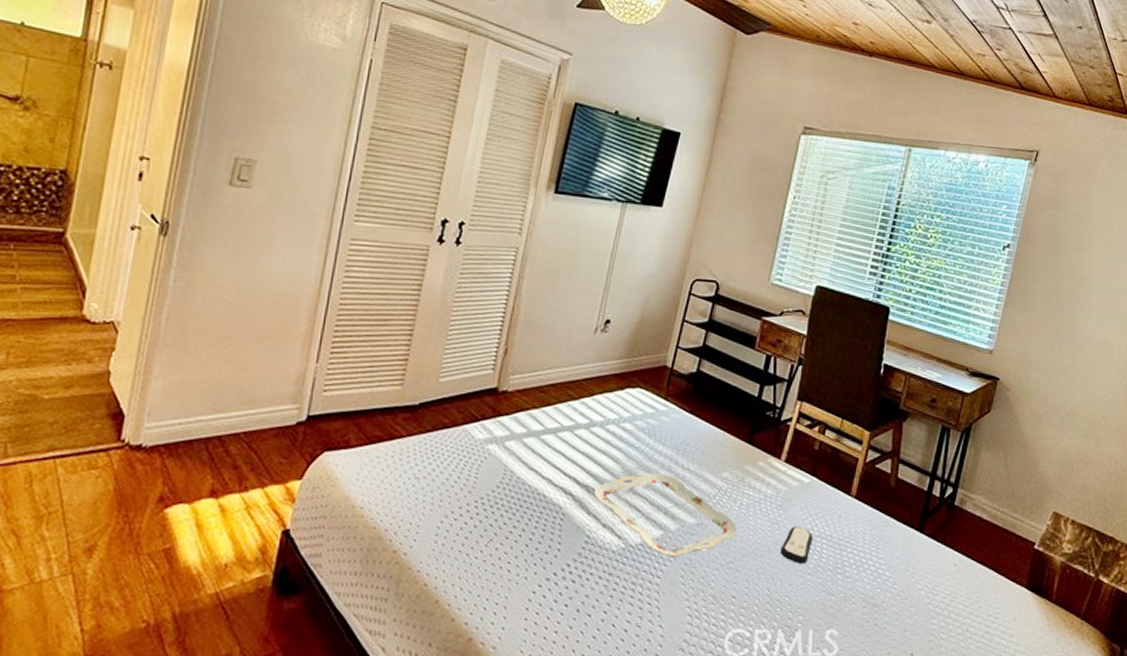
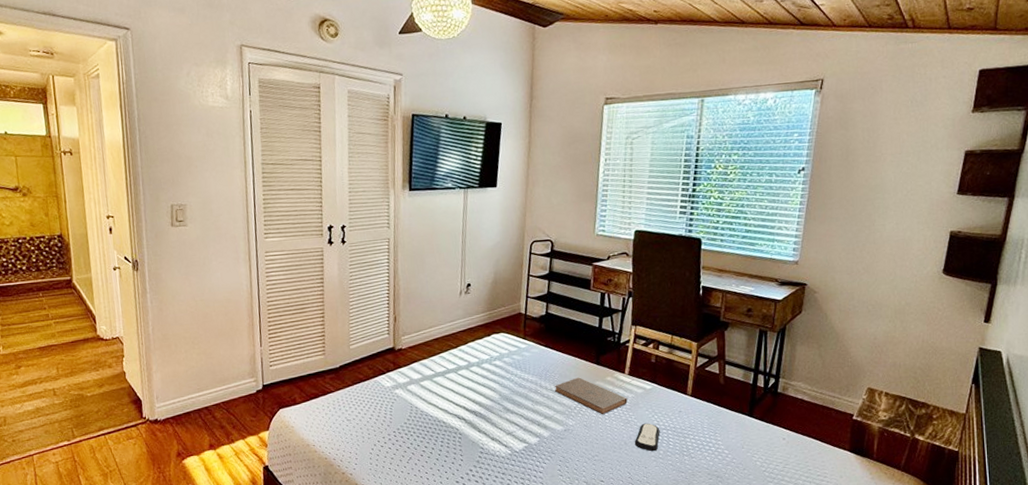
serving tray: present [593,472,737,556] -> none [480,395,597,456]
book: none [692,457,779,510] -> present [554,377,628,415]

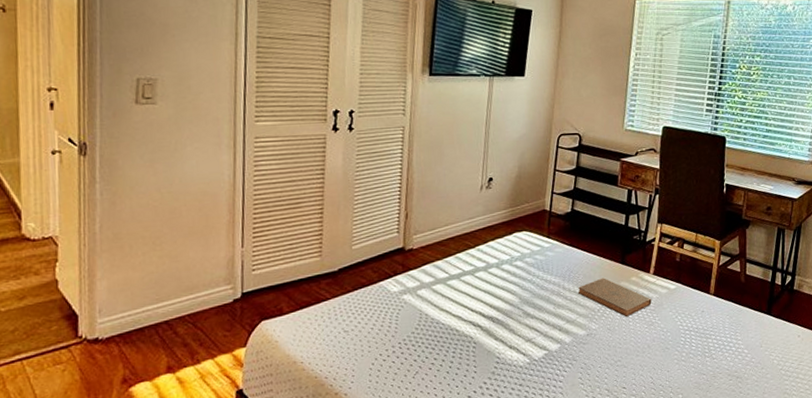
remote control: present [634,423,660,452] -> none [657,324,683,354]

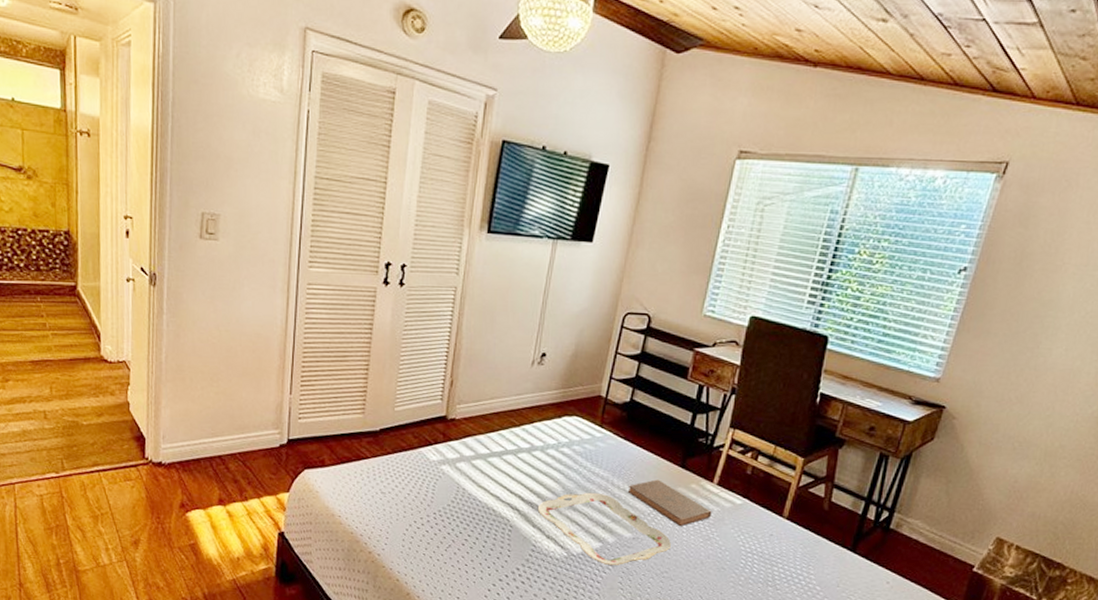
serving tray: none [498,298,621,364] -> present [537,492,671,565]

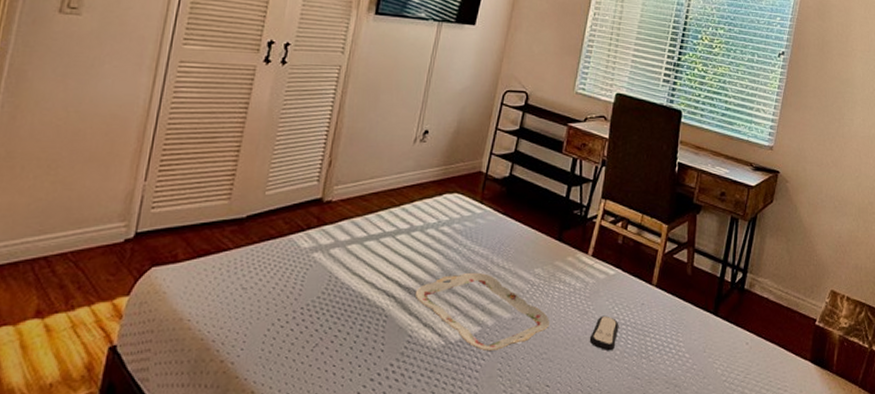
book: present [627,479,712,527] -> none [506,254,588,303]
remote control: none [712,542,745,577] -> present [589,315,619,351]

